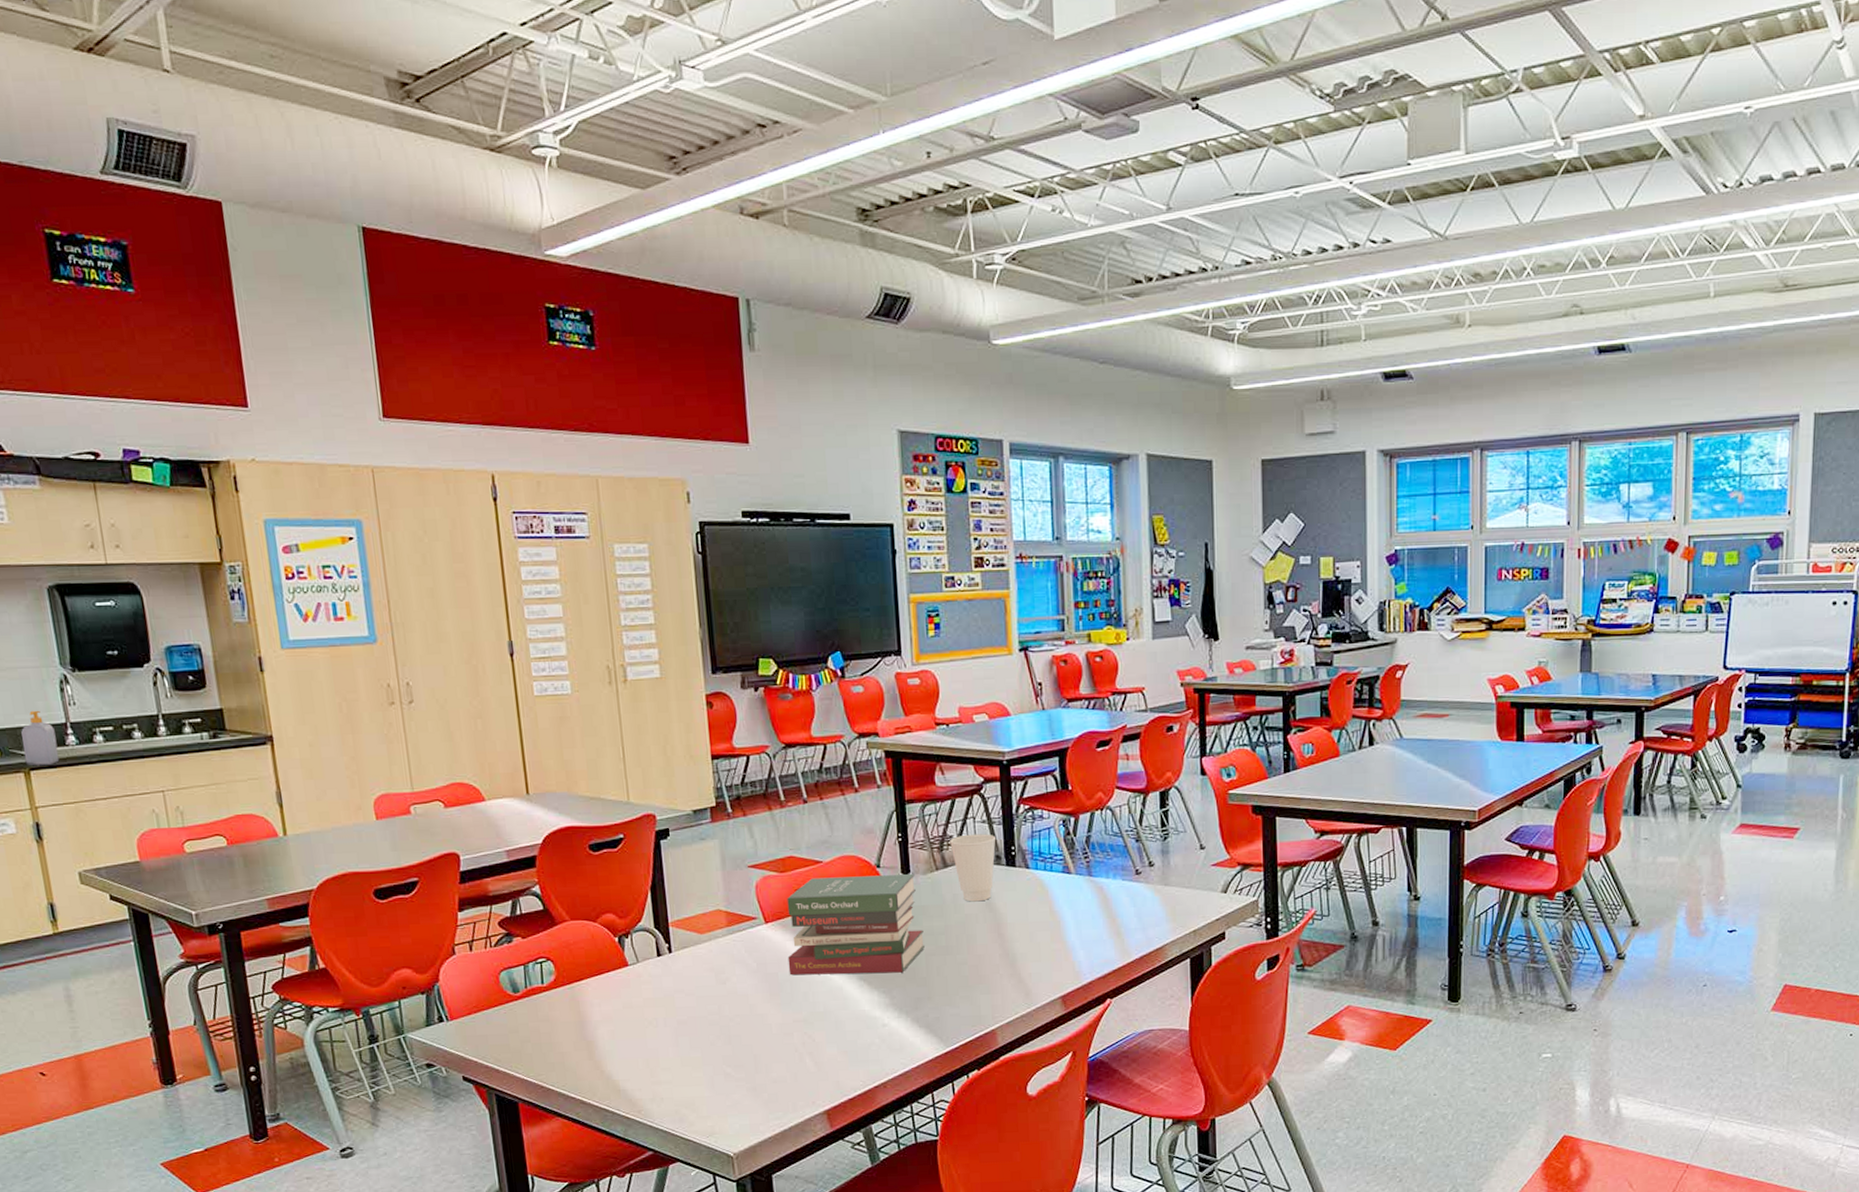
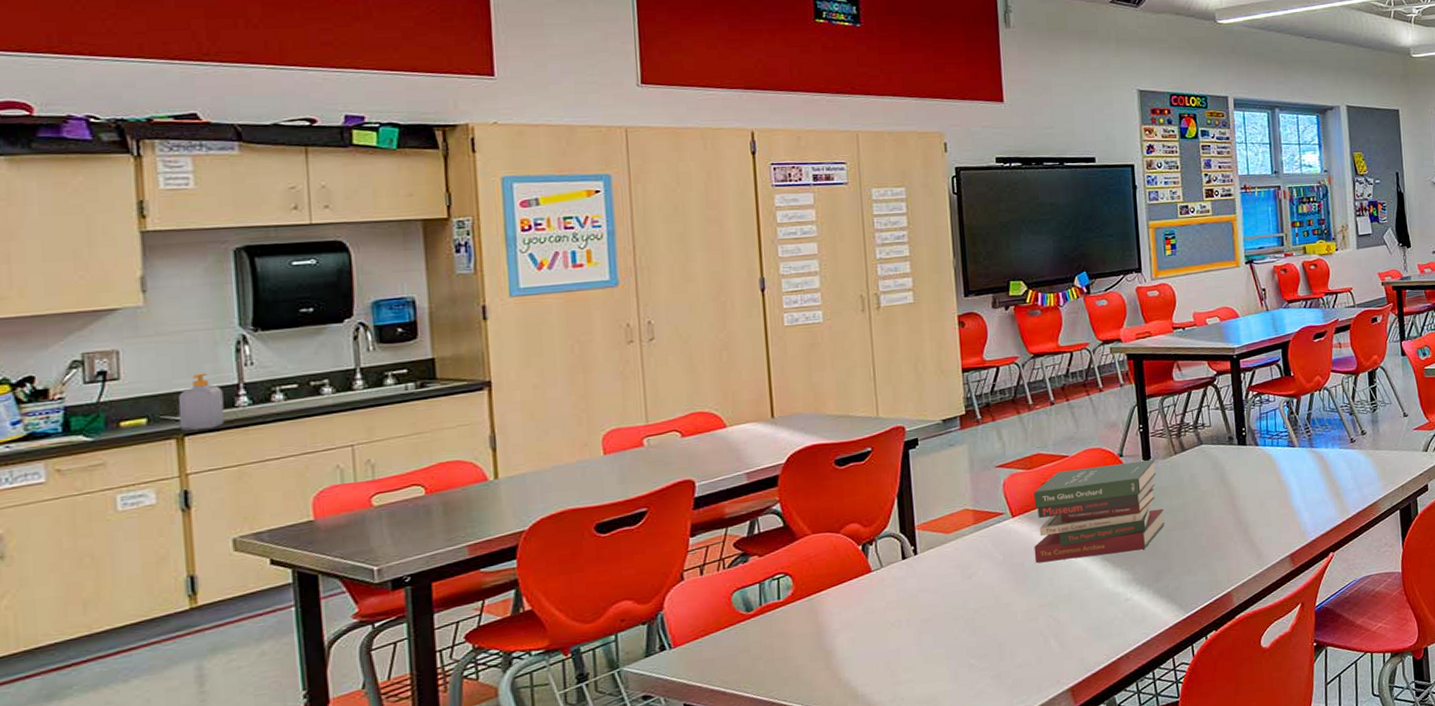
cup: present [950,834,997,902] -> none [1187,418,1229,480]

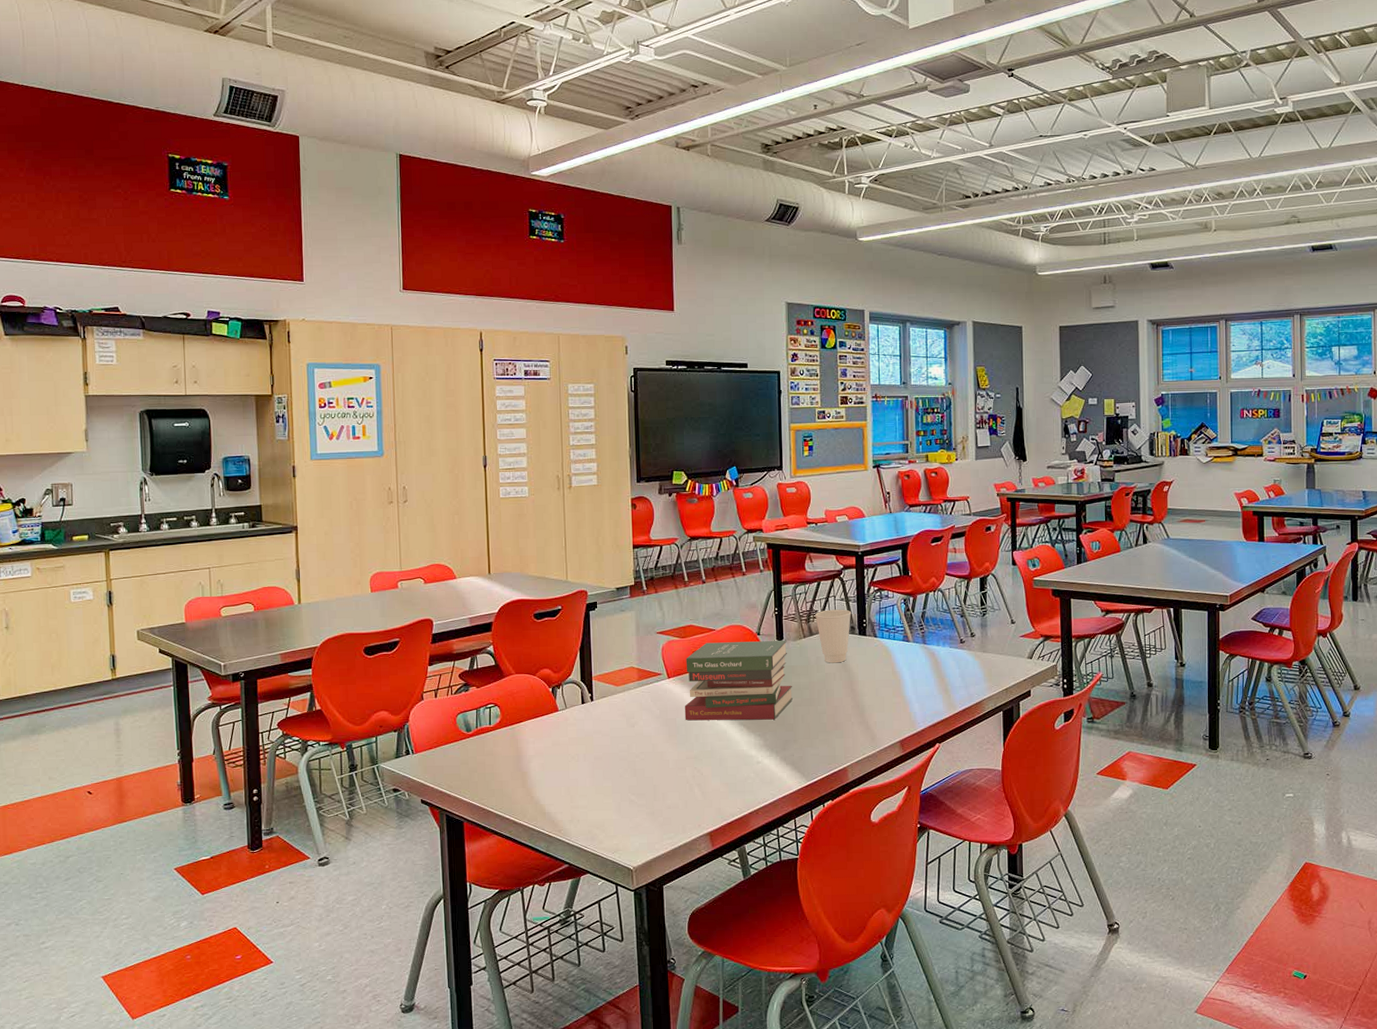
soap bottle: present [178,373,225,431] -> none [106,504,133,547]
cup: none [1187,418,1229,480] -> present [815,609,852,663]

